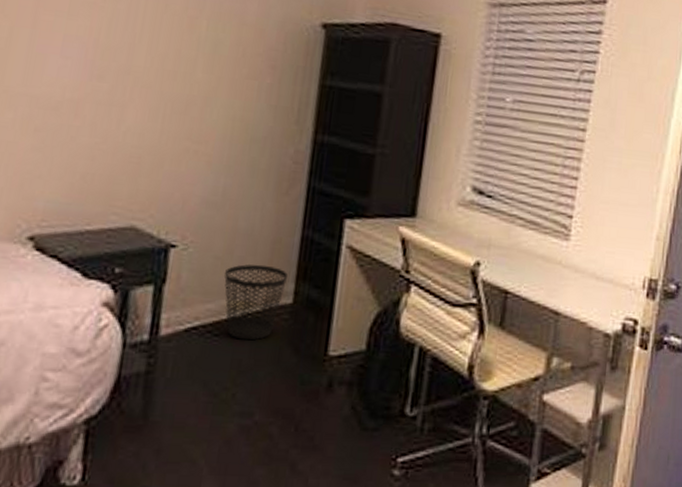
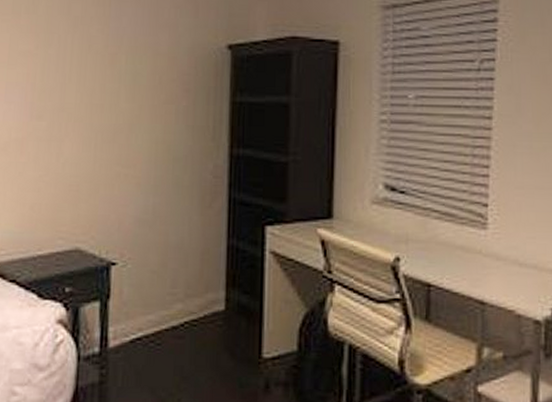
wastebasket: present [224,263,287,341] -> none [160,275,218,348]

